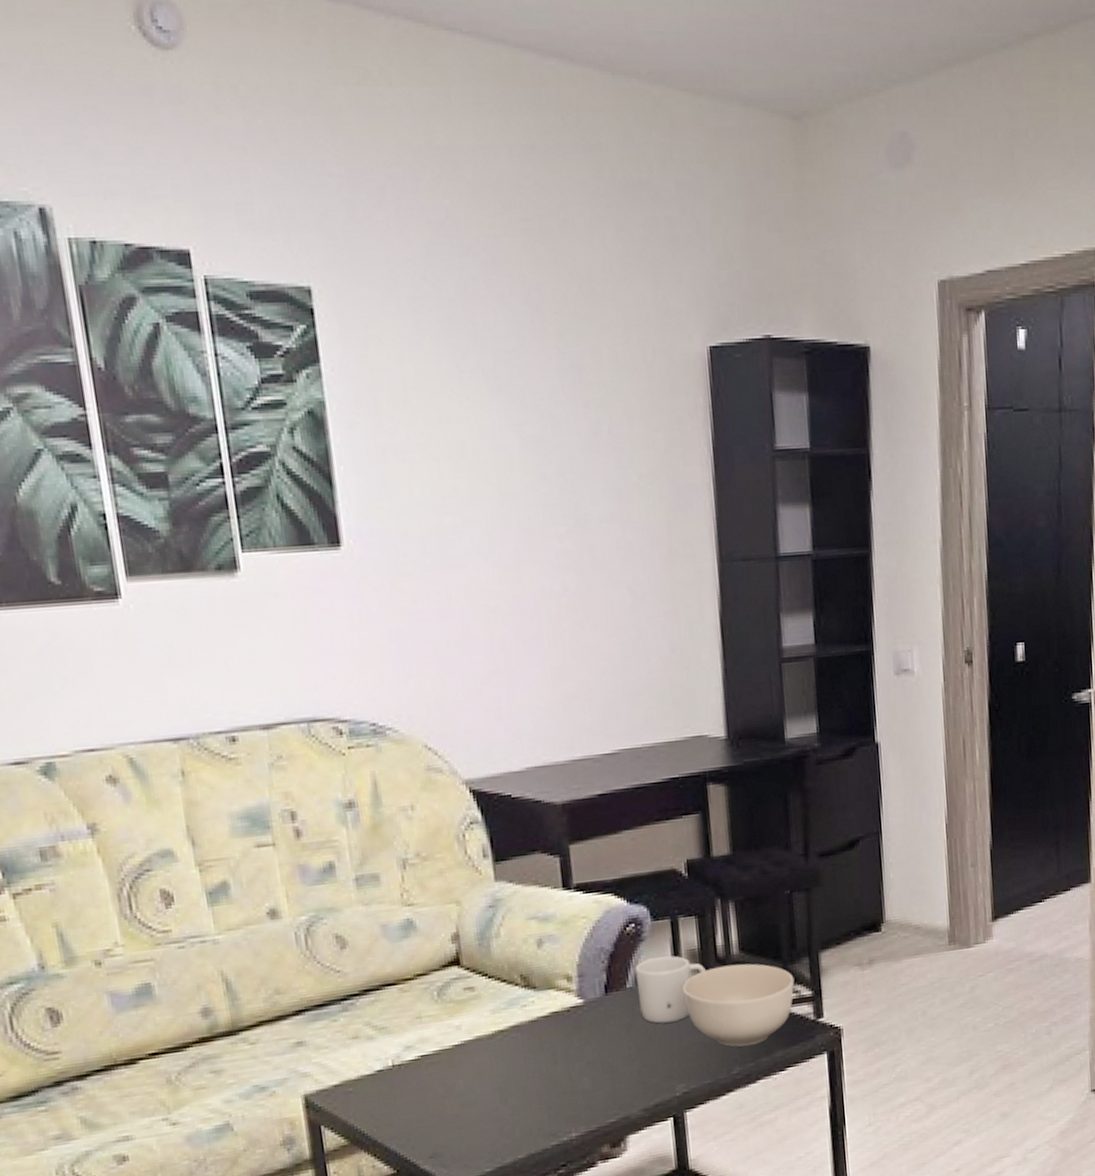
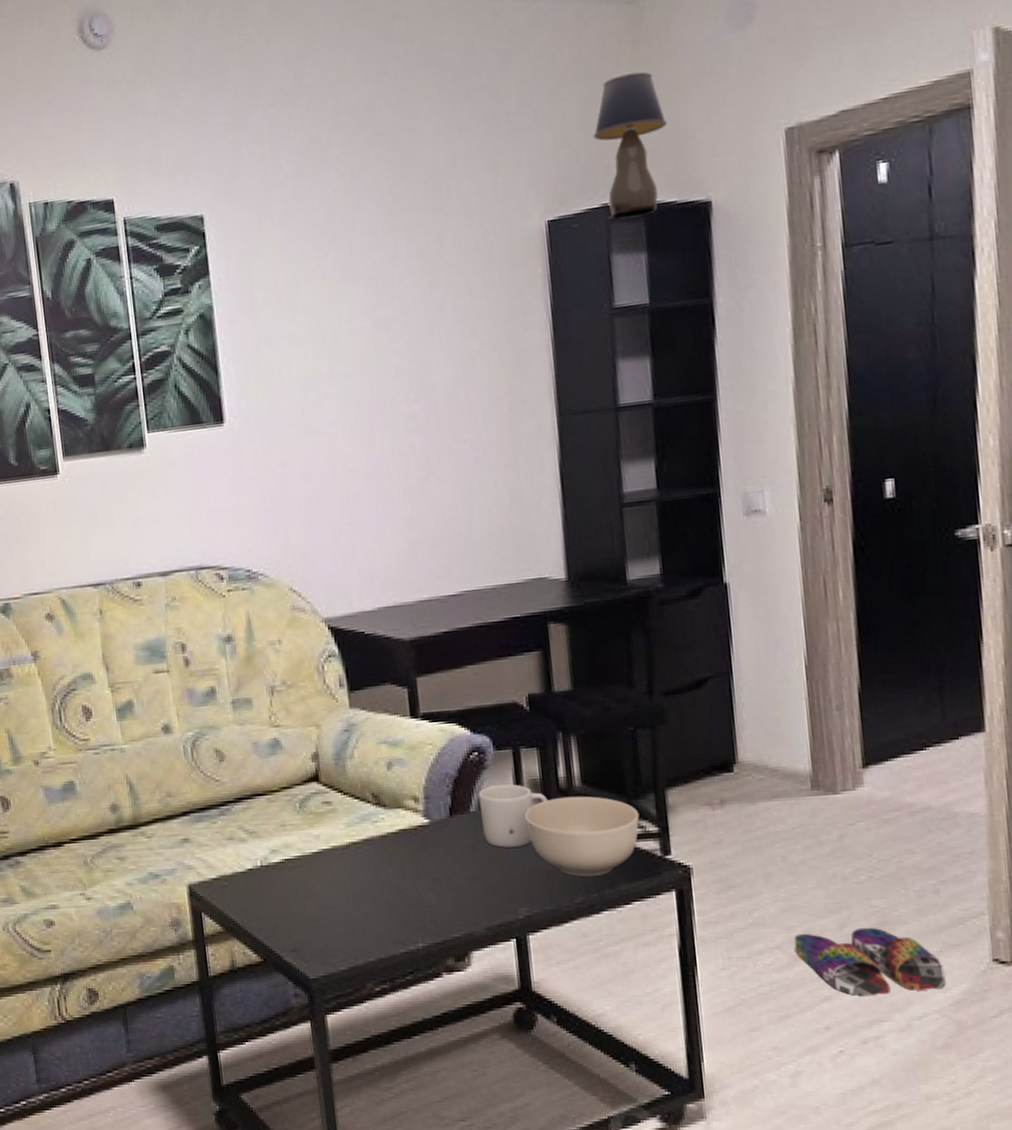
table lamp: none [756,196,829,355] -> present [593,72,667,221]
slippers: none [931,1071,1055,1137] -> present [794,927,946,996]

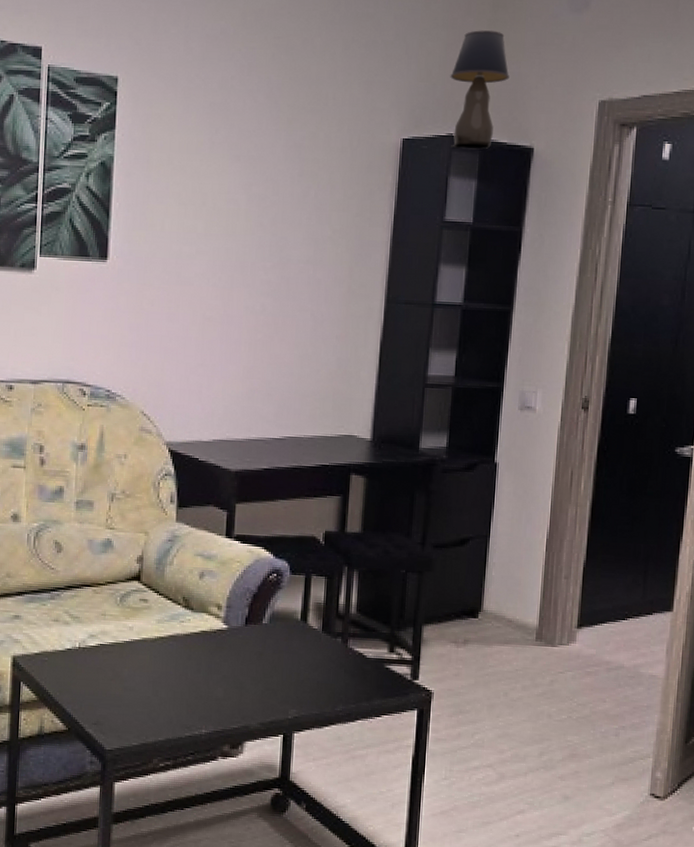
mug: present [478,783,547,848] -> none [270,603,327,658]
bowl: present [525,796,640,877] -> none [306,621,399,691]
slippers: present [794,927,946,996] -> none [503,756,613,813]

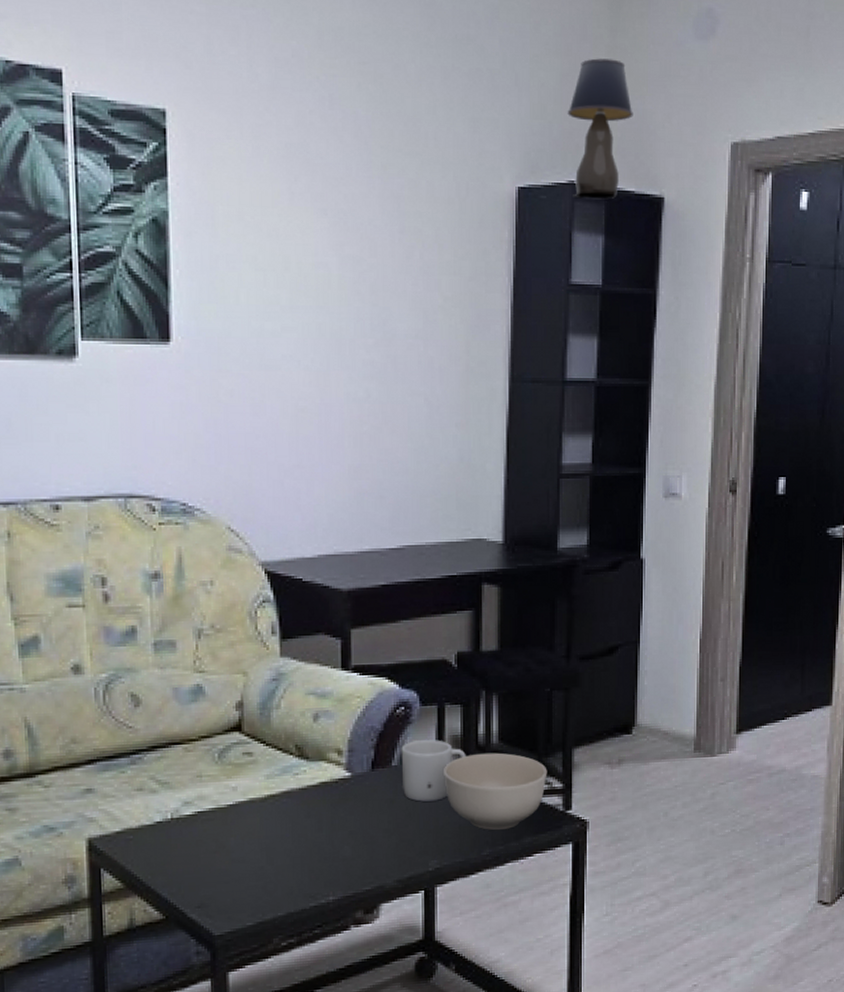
mug: none [270,603,327,658] -> present [401,739,466,802]
bowl: none [306,621,399,691] -> present [444,752,547,831]

